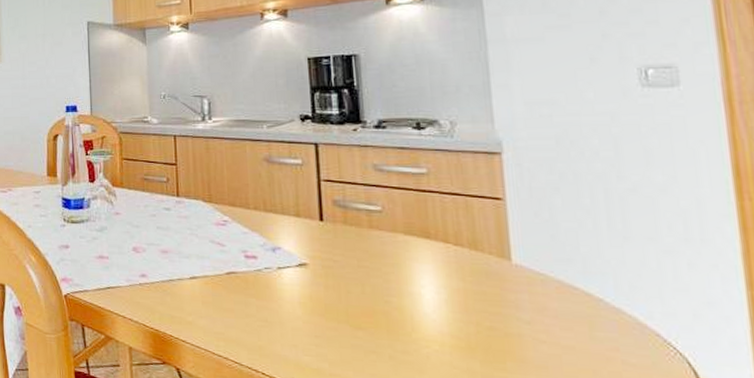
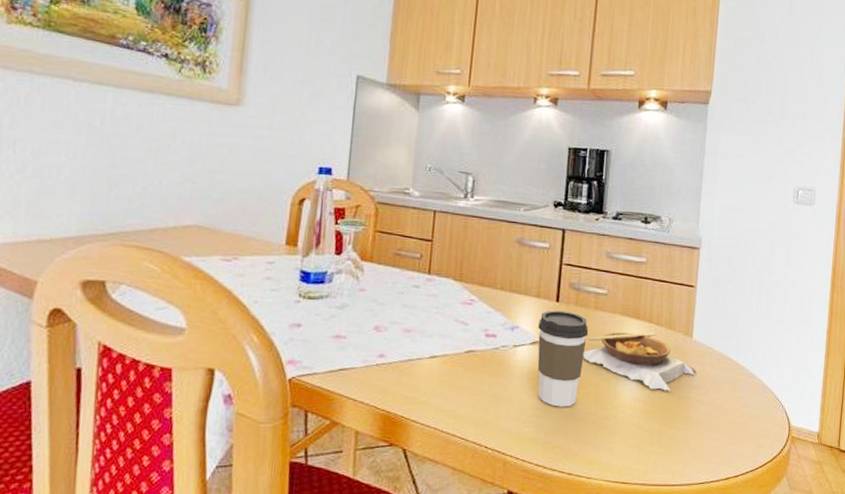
coffee cup: none [302,230,366,337] -> present [537,310,589,407]
soup bowl: none [362,253,525,325] -> present [583,332,696,391]

